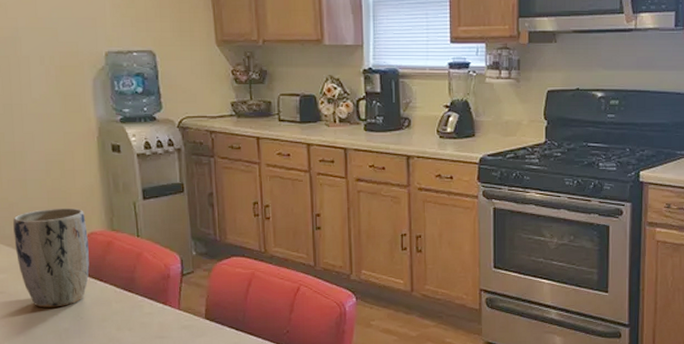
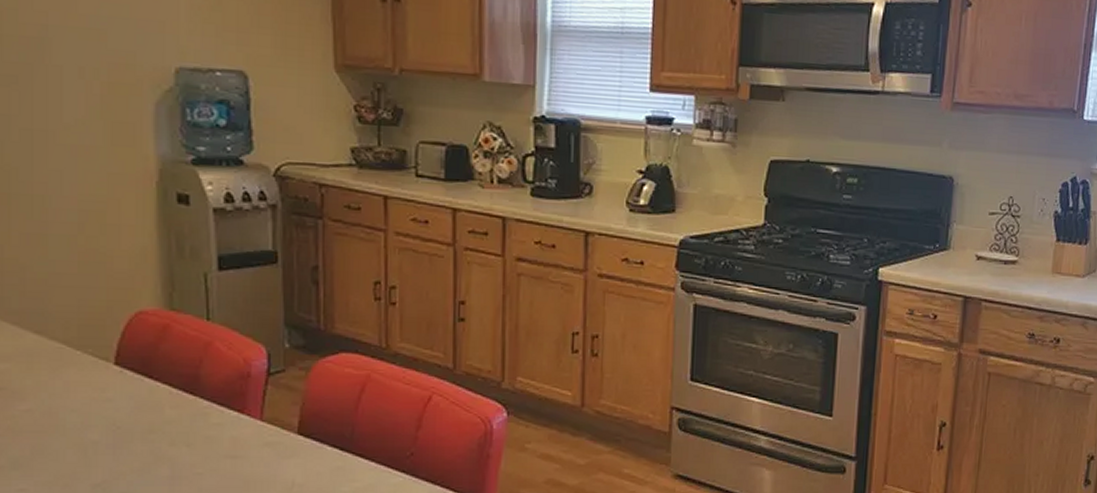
plant pot: present [13,208,90,308] -> none [24,275,135,412]

